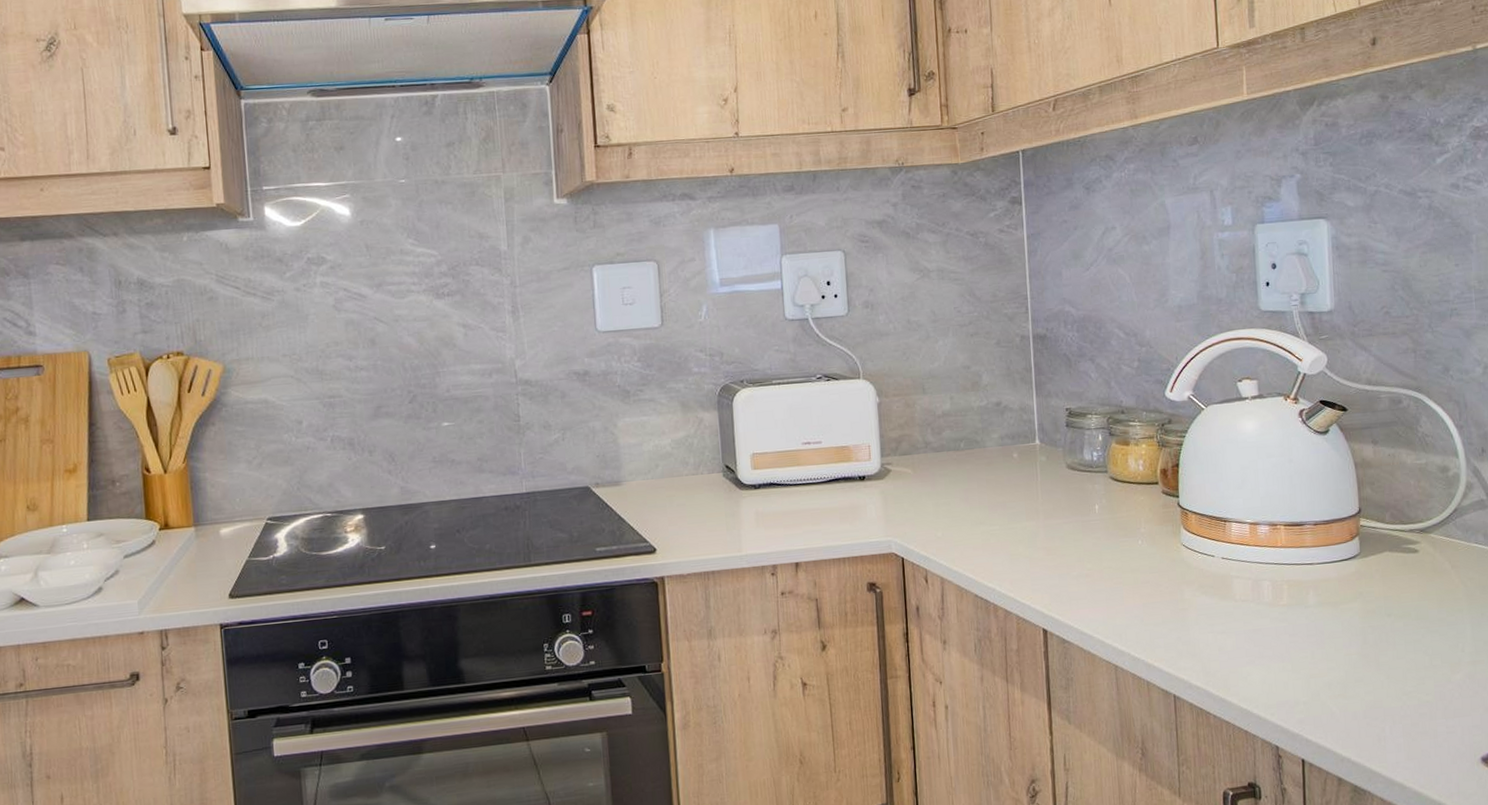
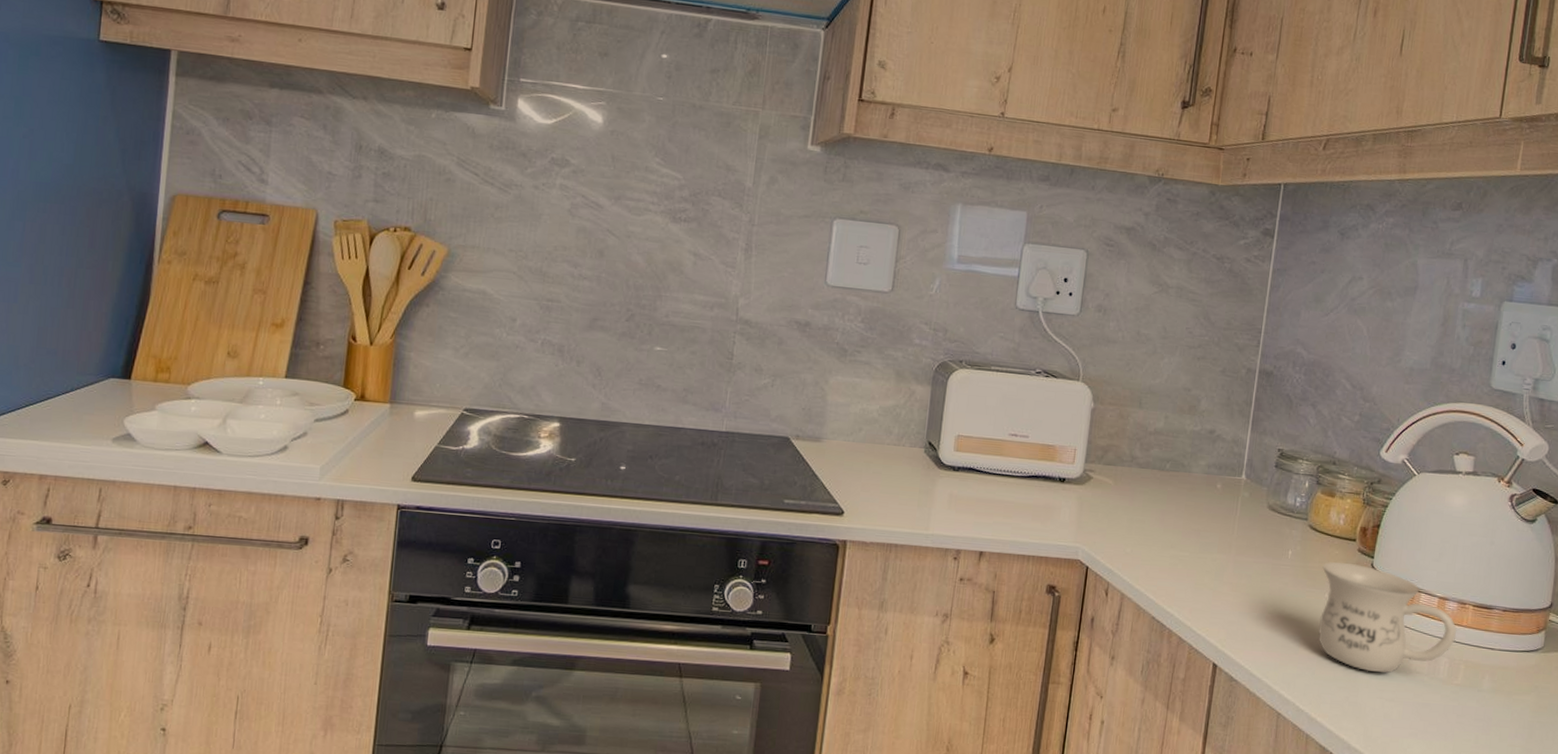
mug: none [1131,506,1274,609] -> present [1318,562,1457,673]

